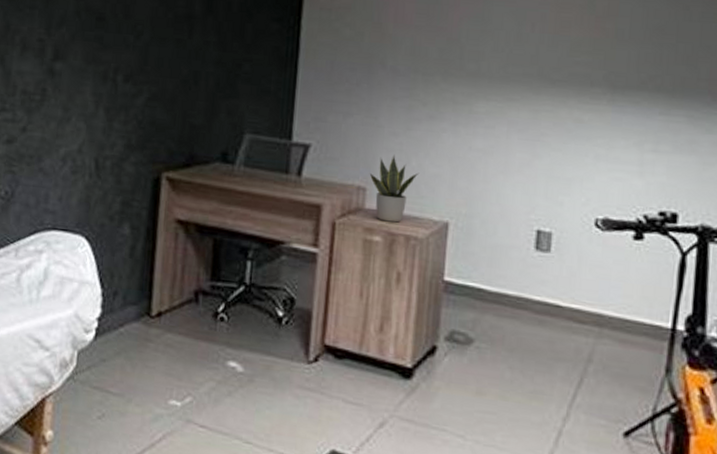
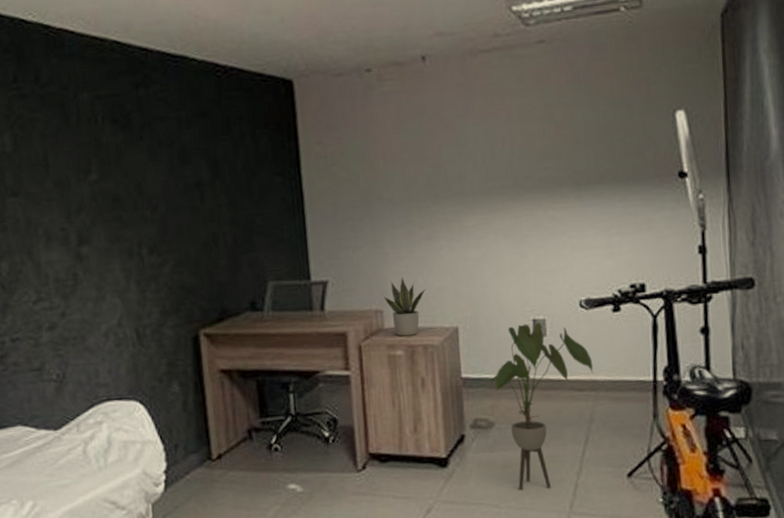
house plant: none [476,233,601,430] -> present [490,323,594,491]

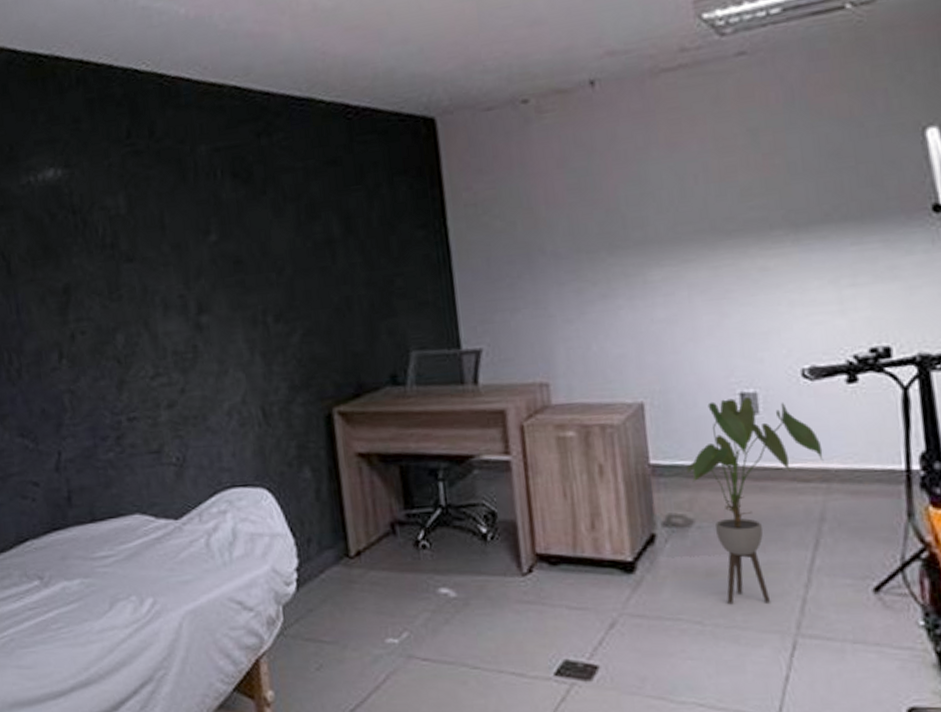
potted plant: present [383,276,427,337] -> none [549,342,603,415]

